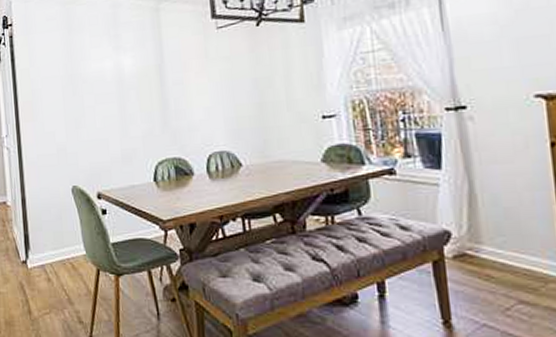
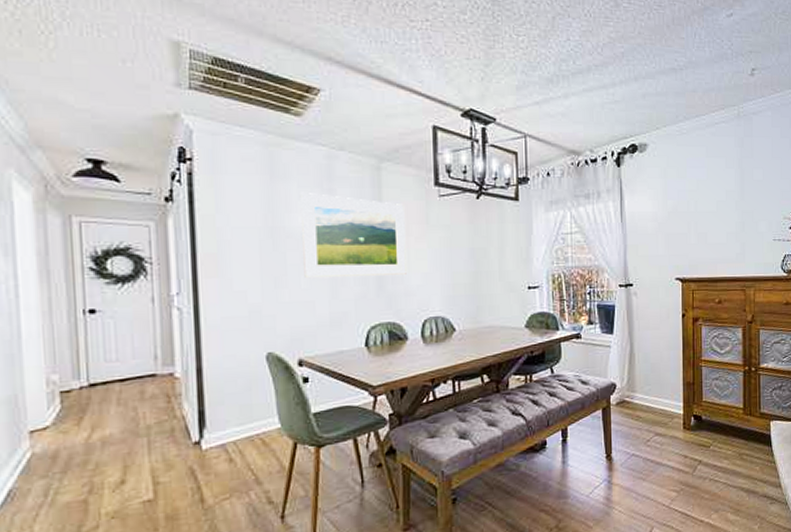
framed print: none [92,40,189,119] -> present [301,193,407,279]

